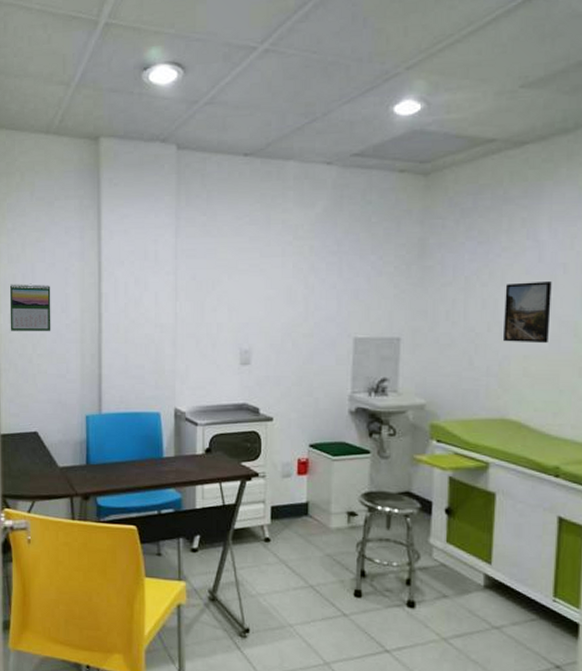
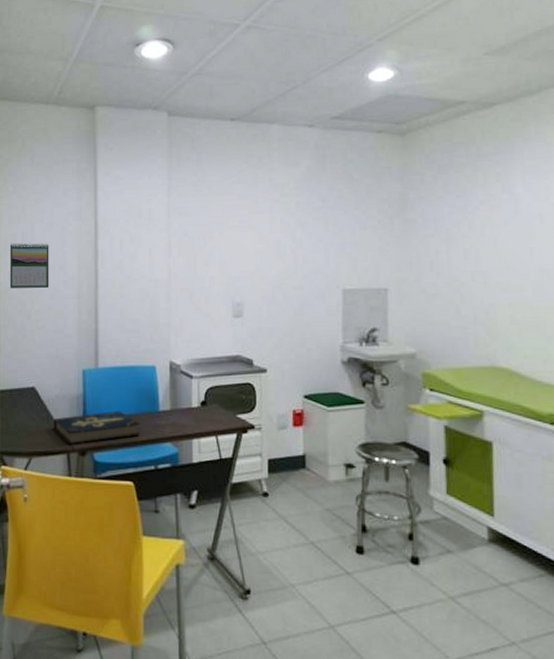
book: none [57,456,144,490] -> present [54,411,141,445]
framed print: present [502,282,552,344] -> none [485,232,532,292]

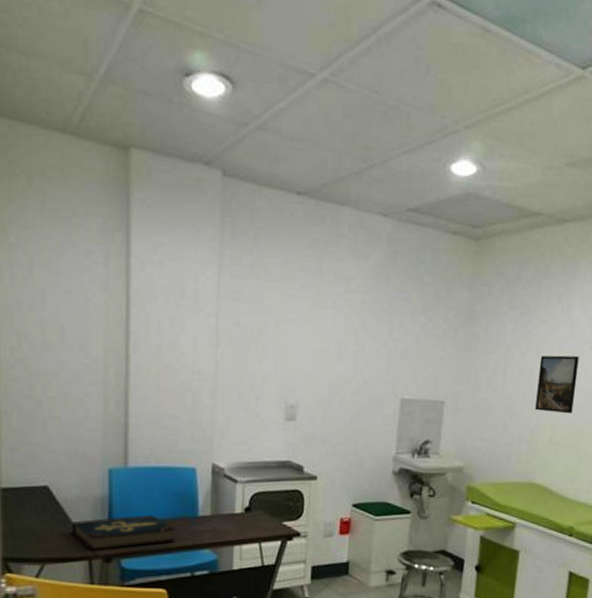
calendar: present [9,242,49,289] -> none [12,310,67,372]
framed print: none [485,232,532,292] -> present [534,355,579,414]

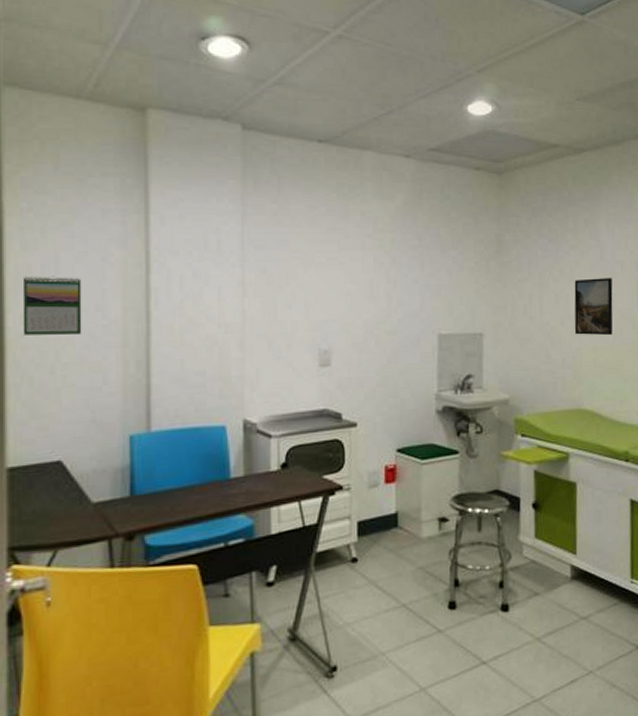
calendar: none [12,310,67,372] -> present [22,276,82,336]
book: present [72,515,176,551] -> none [89,482,207,529]

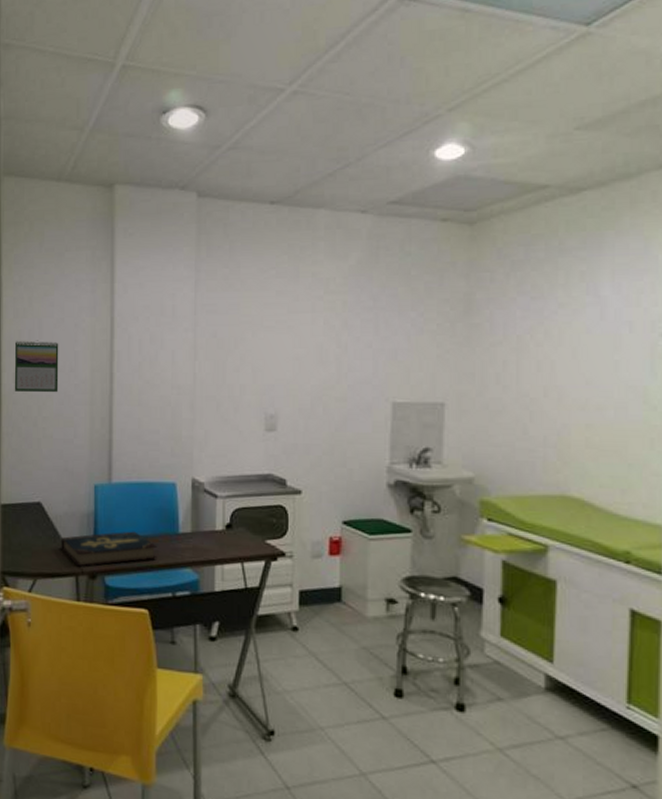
book: none [89,482,207,529] -> present [61,531,158,567]
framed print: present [574,278,613,336] -> none [561,342,616,411]

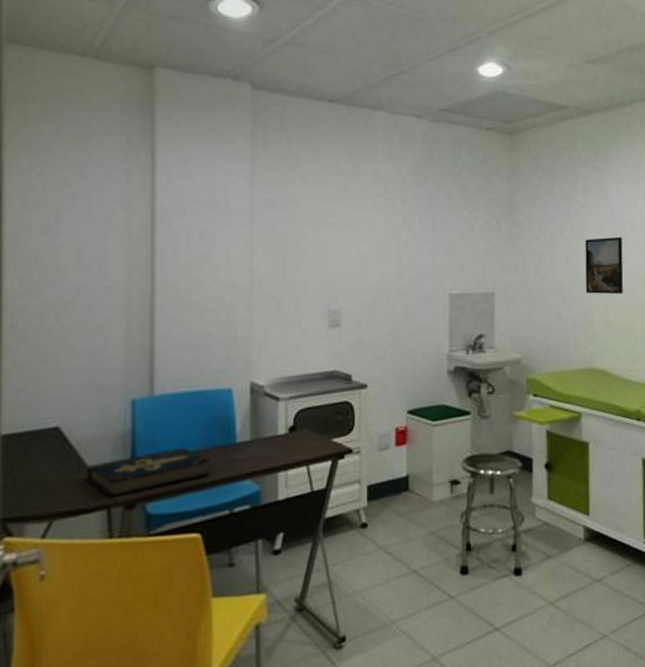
calendar: present [14,340,59,393] -> none [21,236,84,297]
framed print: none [561,342,616,411] -> present [584,237,624,295]

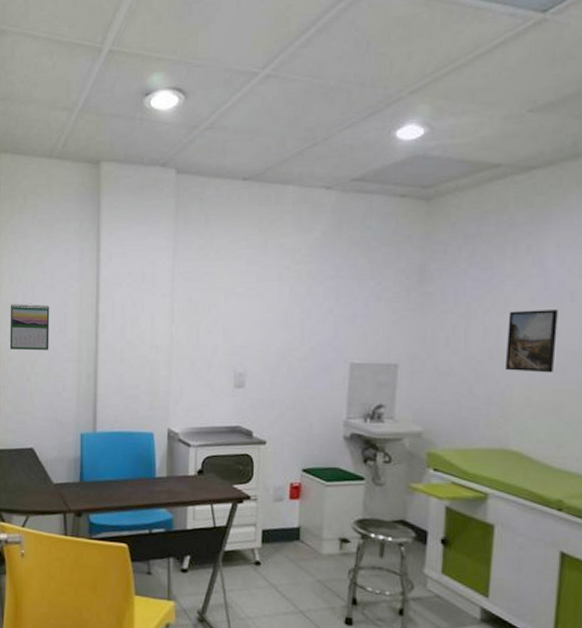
calendar: none [21,236,84,297] -> present [9,303,50,351]
book: present [87,447,211,498] -> none [51,475,136,506]

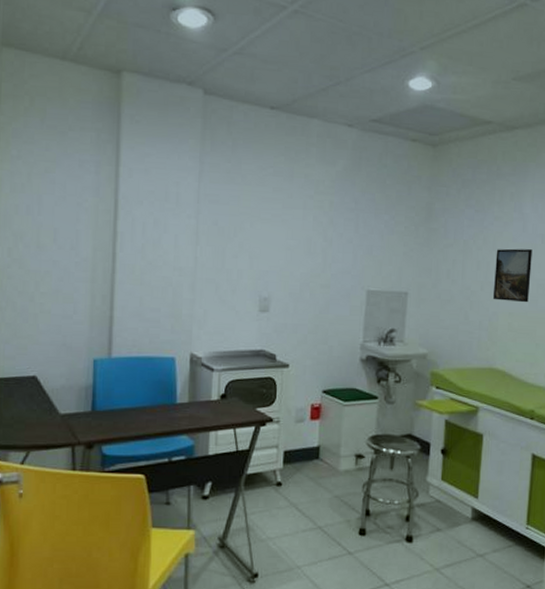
calendar: present [9,303,50,351] -> none [9,215,60,270]

